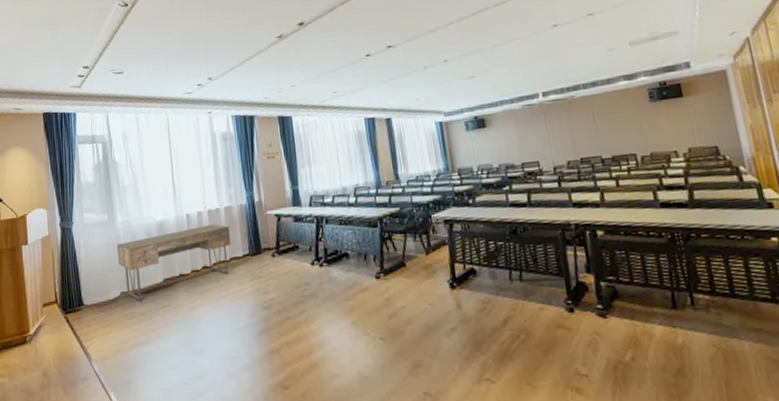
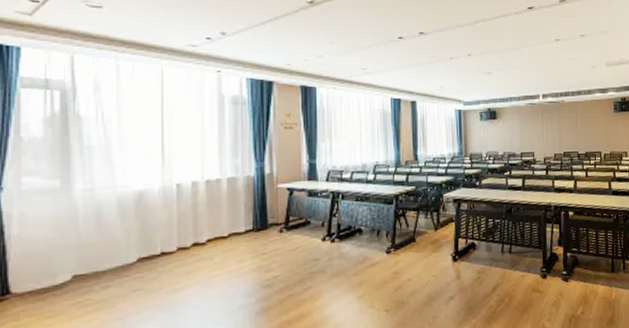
desk: present [117,224,232,302] -> none [73,196,233,286]

